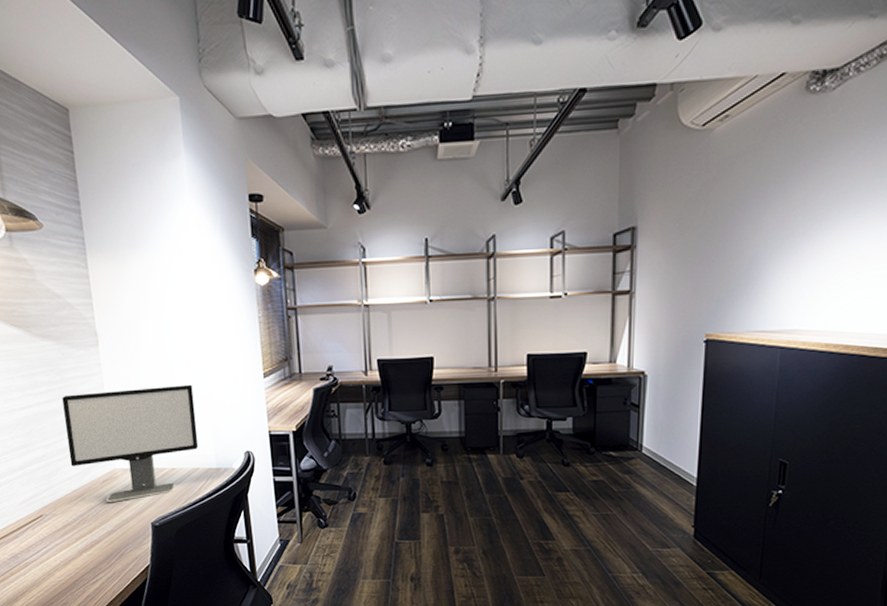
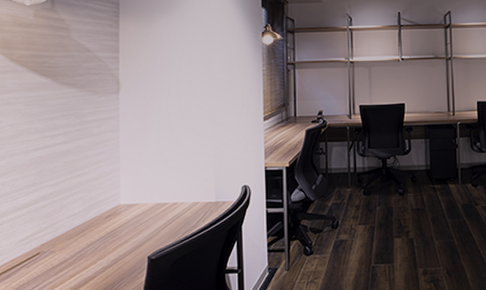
computer monitor: present [62,384,199,502] -> none [76,127,201,237]

